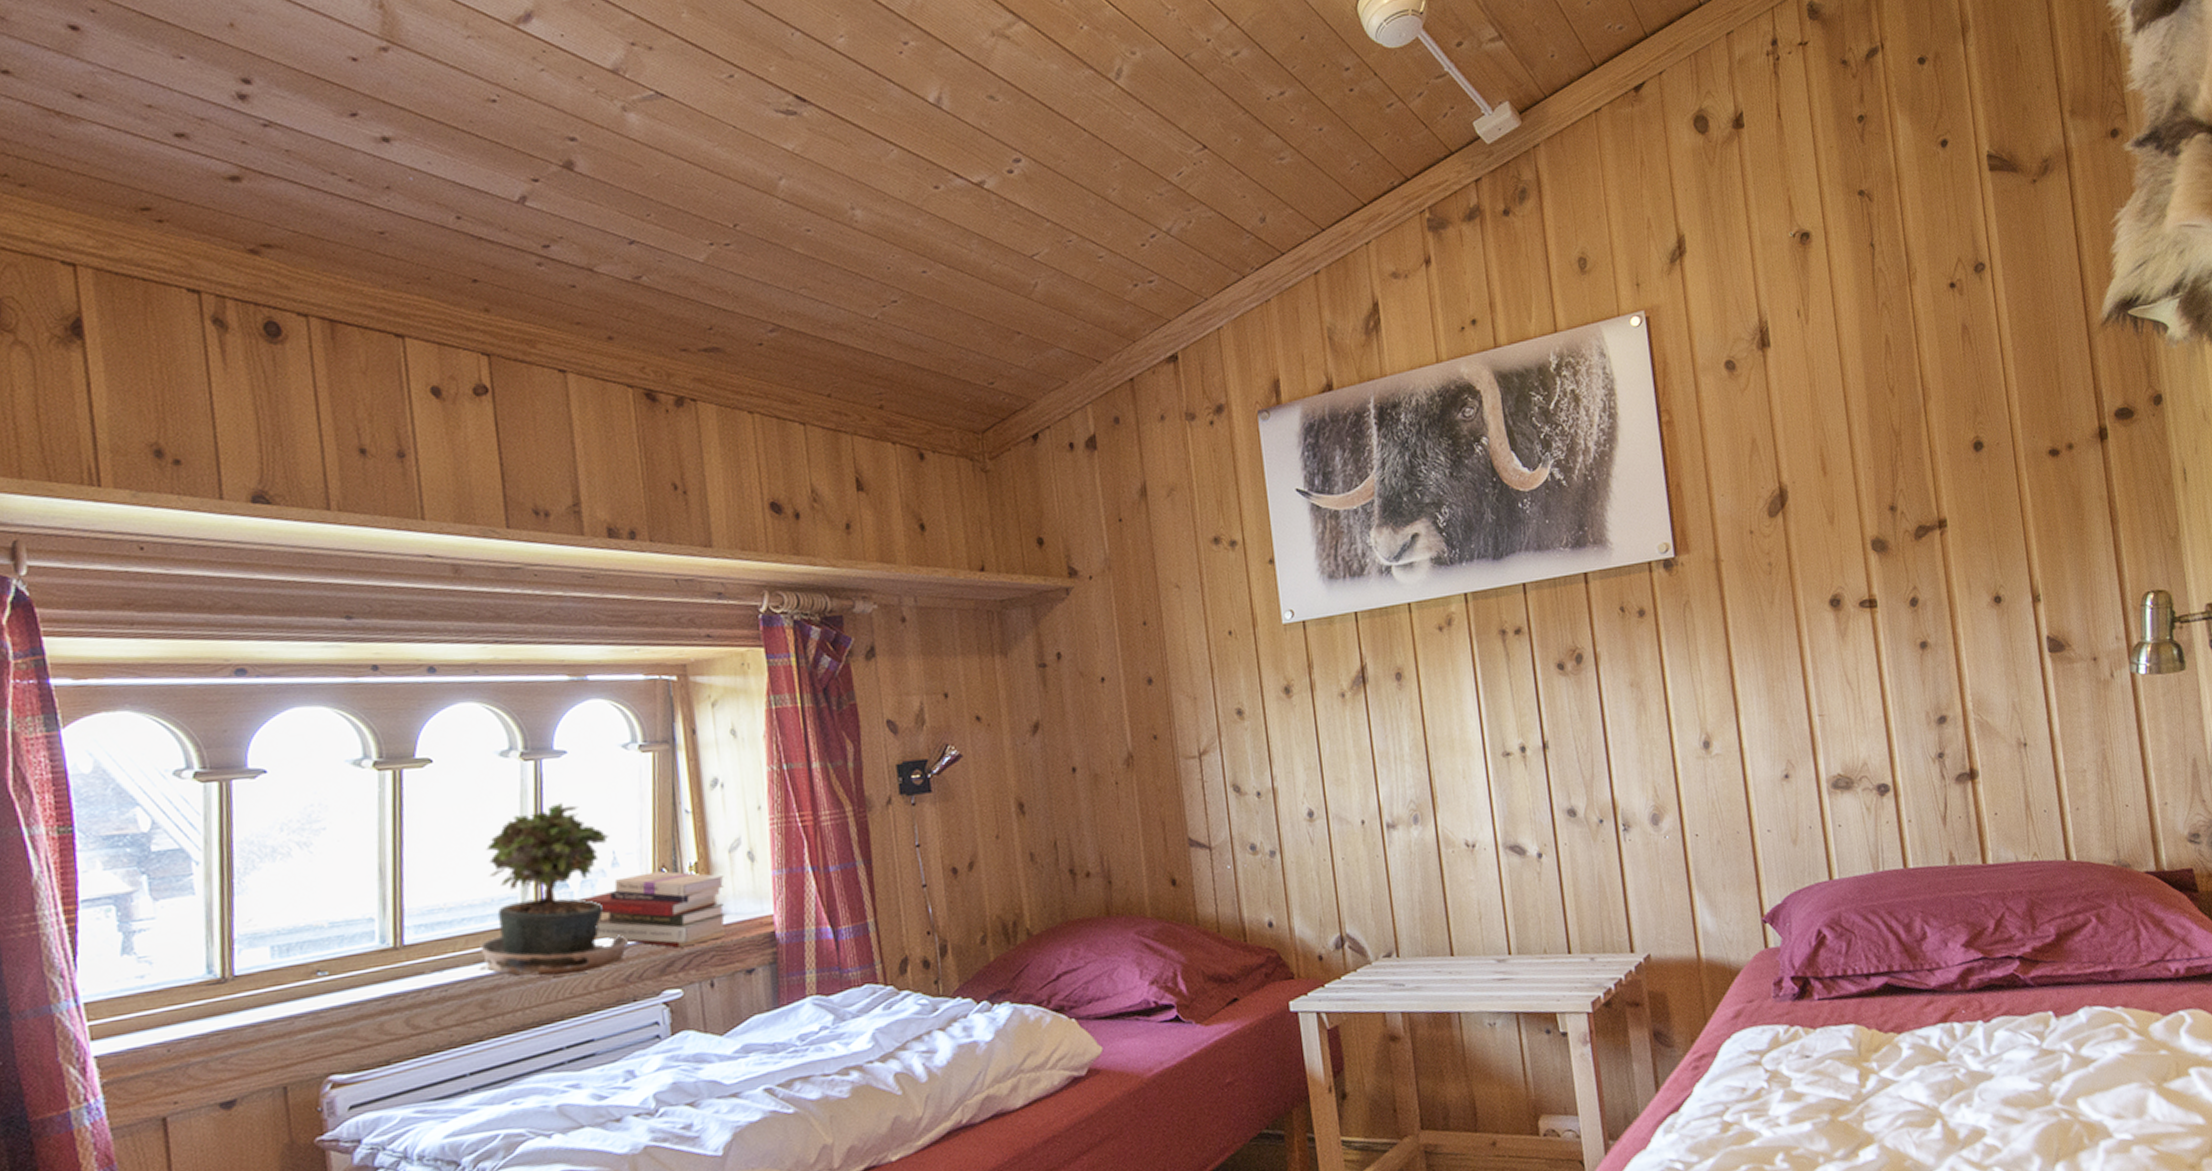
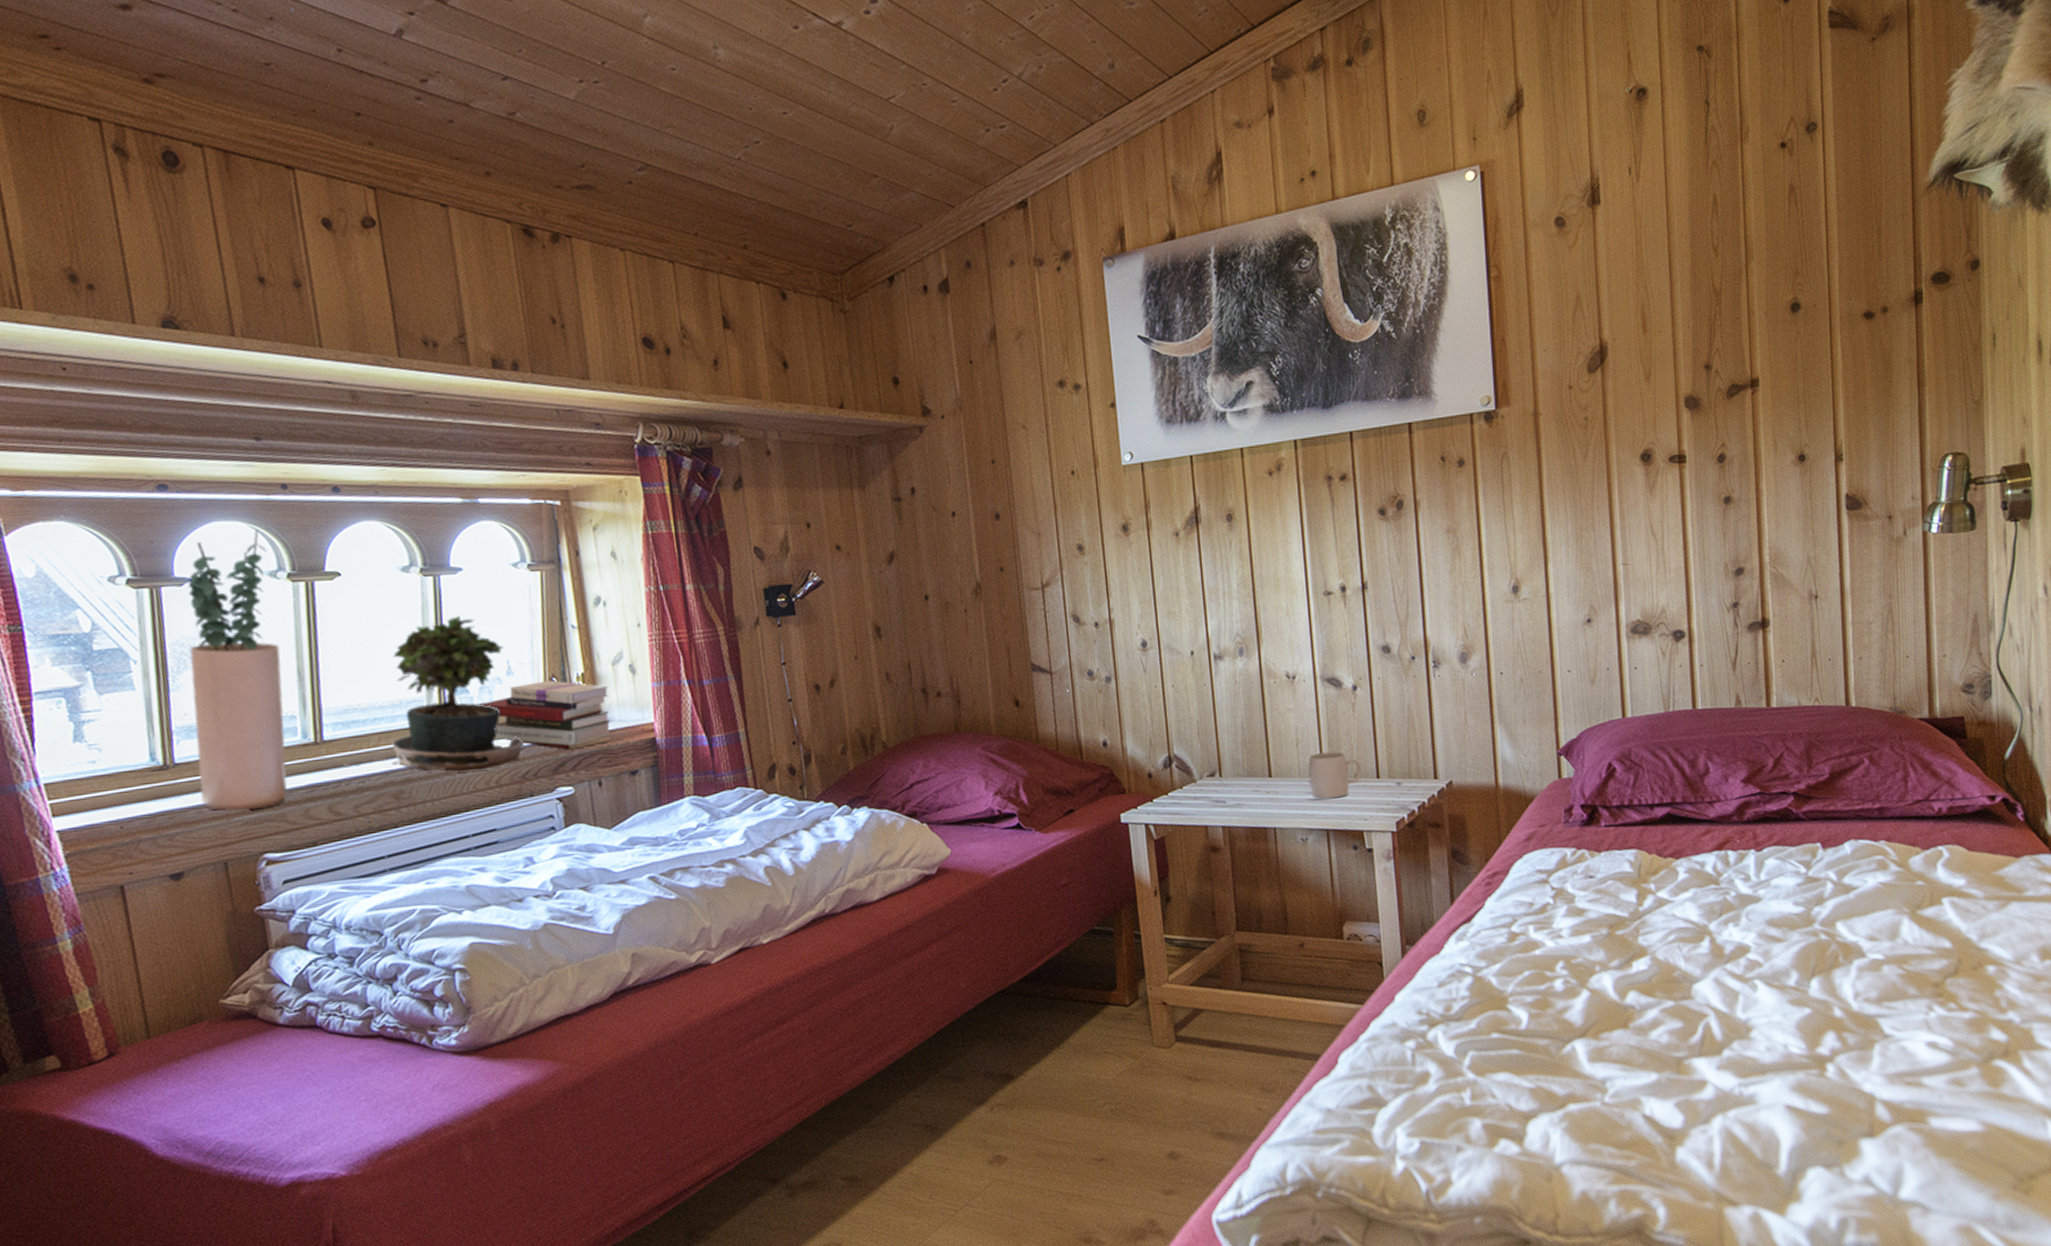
vase: none [259,716,361,1029] -> present [188,530,288,812]
mug: none [1493,925,1551,979] -> present [1308,751,1362,799]

